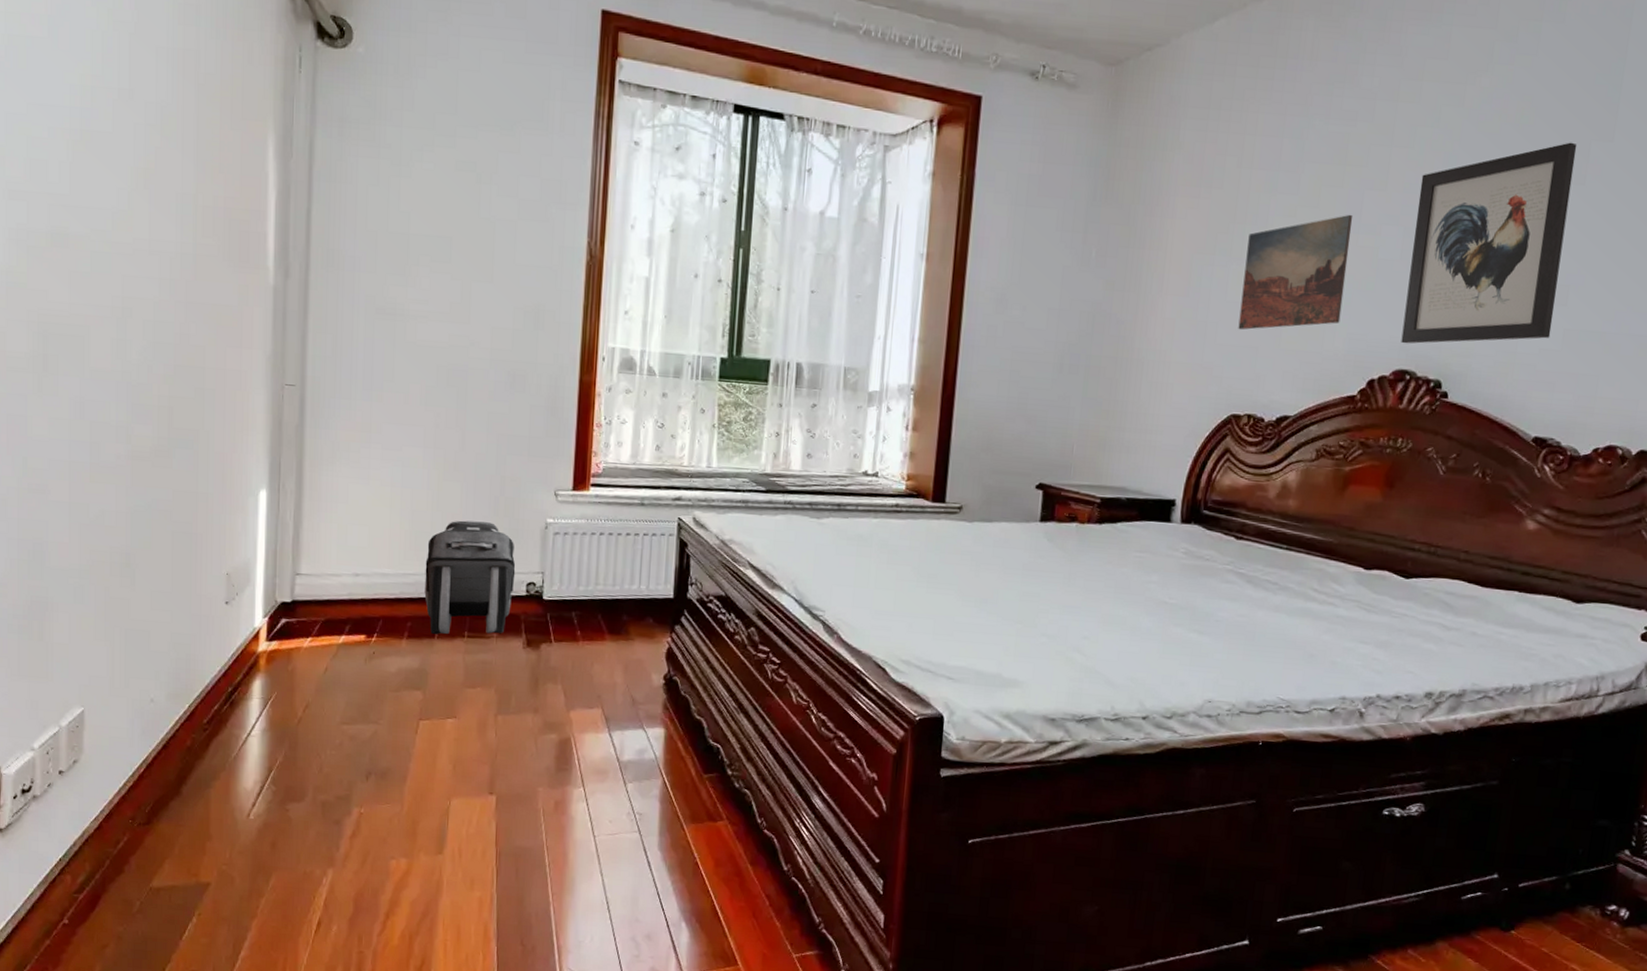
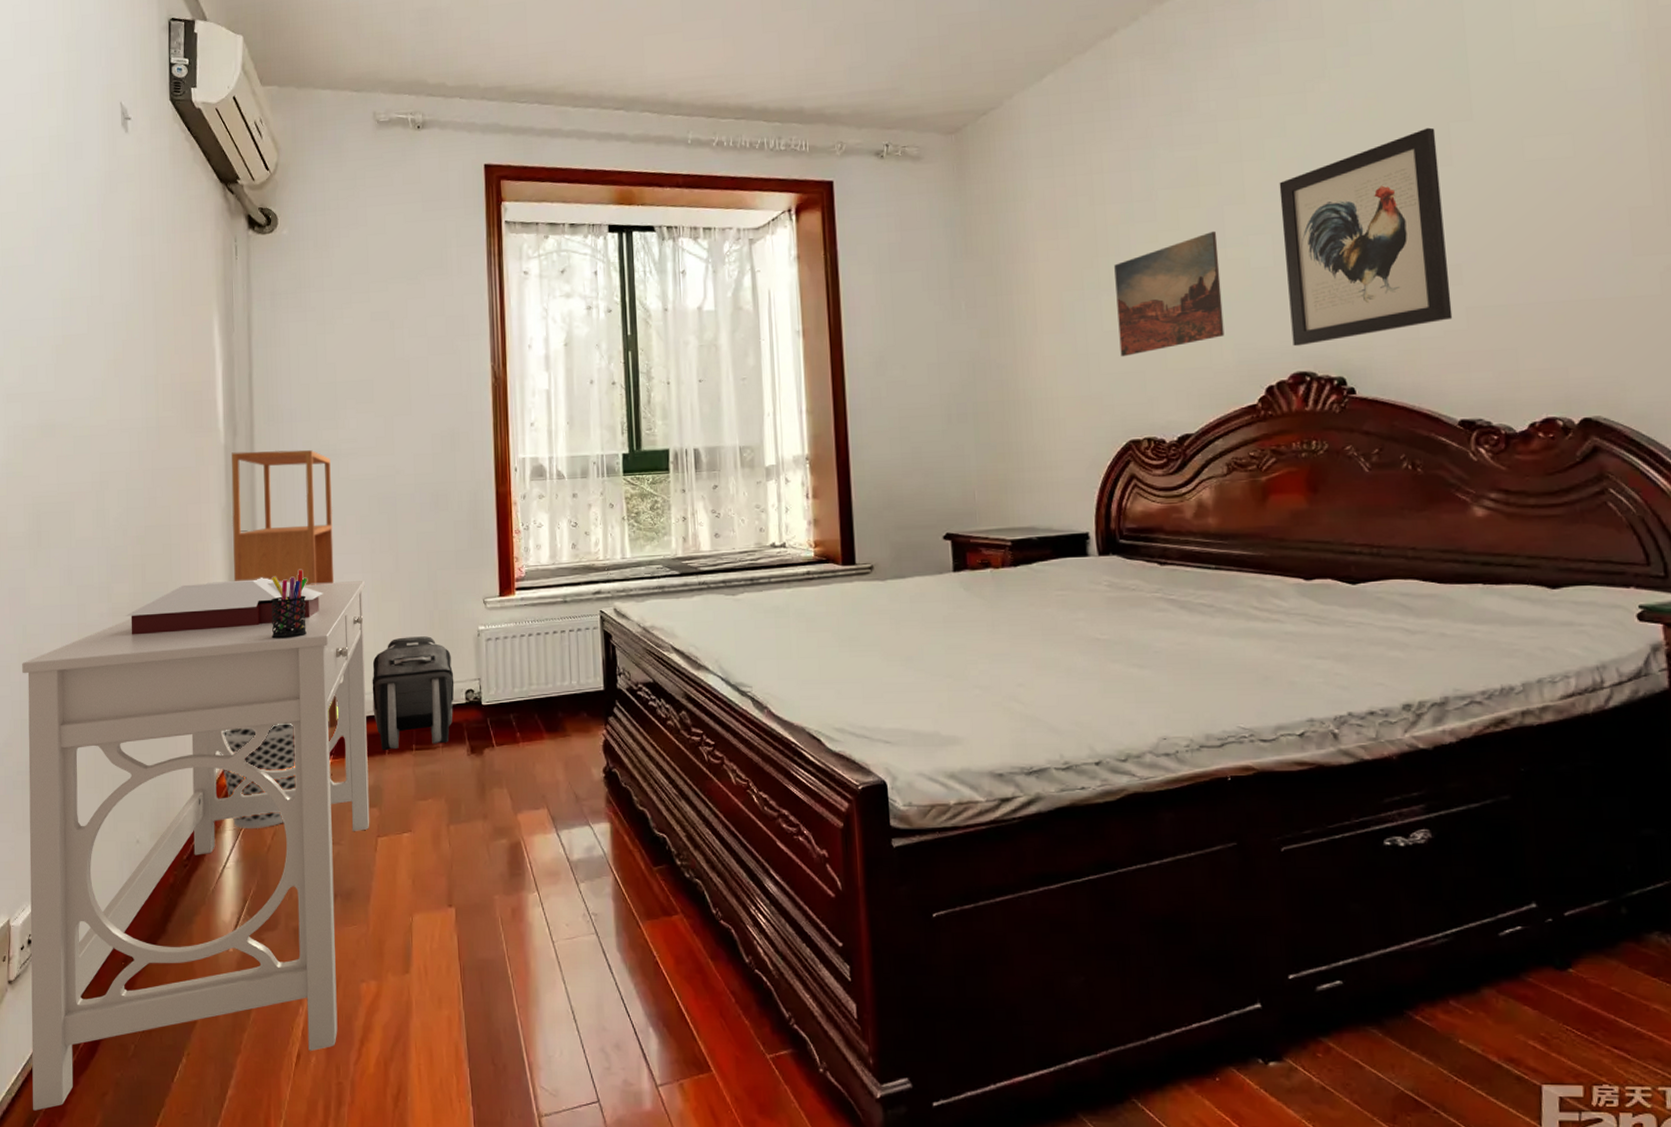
desk: none [21,452,425,958] -> present [22,581,370,1111]
books: none [147,435,378,490] -> present [125,577,324,635]
wastebasket: none [249,594,336,700] -> present [219,722,296,829]
bookshelf: none [276,296,396,620] -> present [231,450,339,742]
pen holder: none [316,436,361,508] -> present [270,570,307,639]

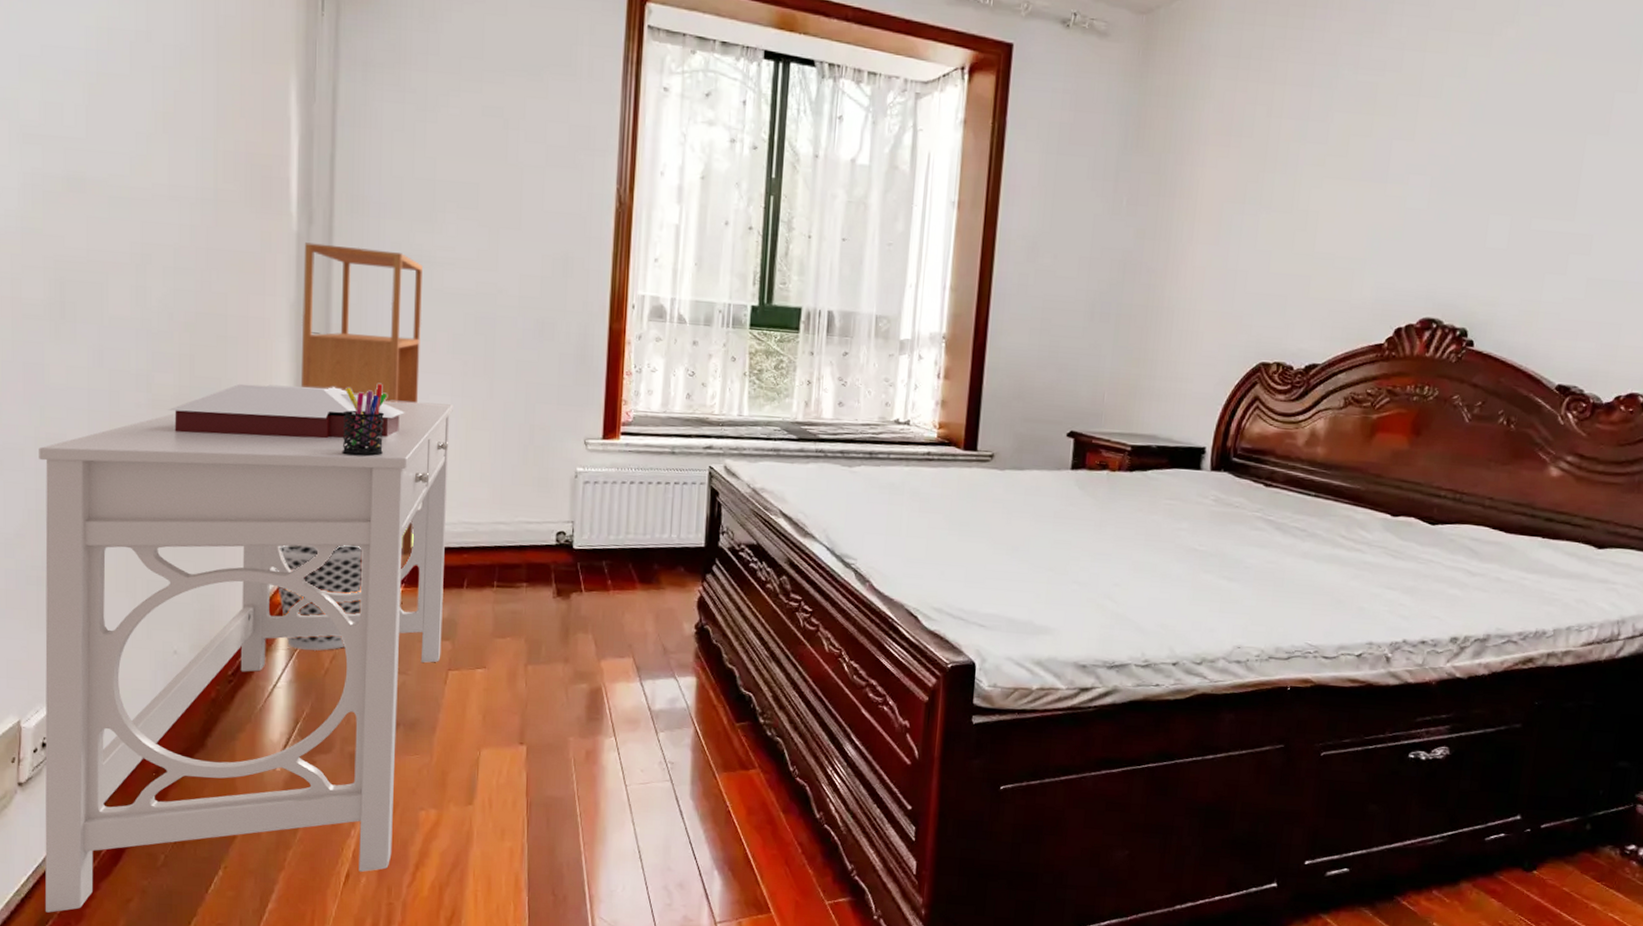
backpack: present [372,636,455,750] -> none [453,469,545,585]
wall art: present [1114,230,1225,357] -> none [1267,163,1381,279]
wall art: present [1279,127,1453,347] -> none [1428,93,1601,293]

